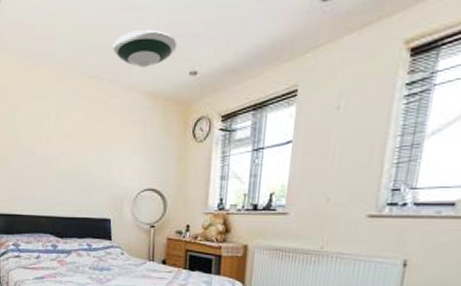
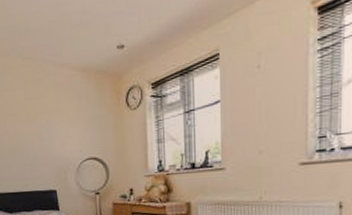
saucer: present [113,29,177,67] -> none [42,10,103,46]

